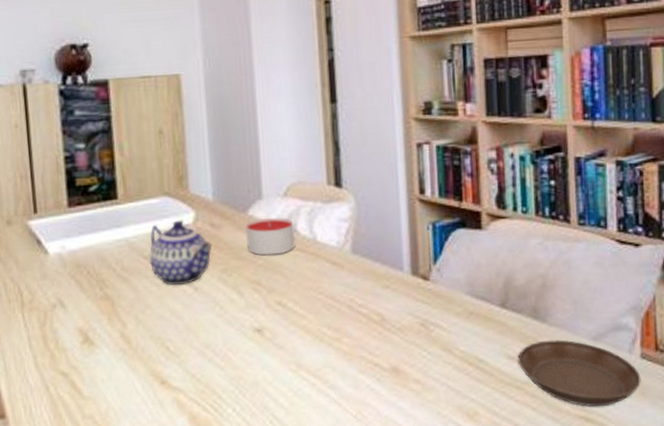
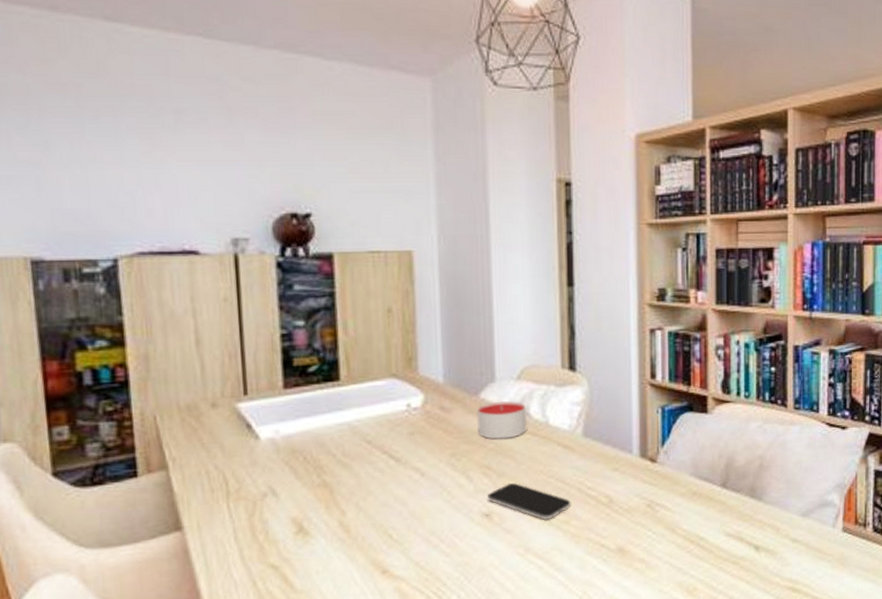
teapot: present [149,220,213,285] -> none [372,403,442,471]
smartphone: none [259,298,342,336] -> present [488,482,571,520]
saucer: present [517,340,641,407] -> none [735,516,842,578]

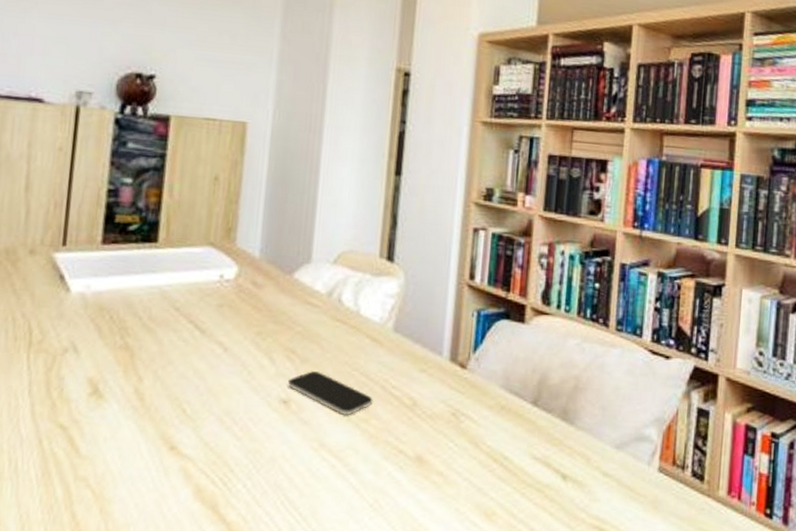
candle: present [477,401,527,439] -> none [287,283,339,324]

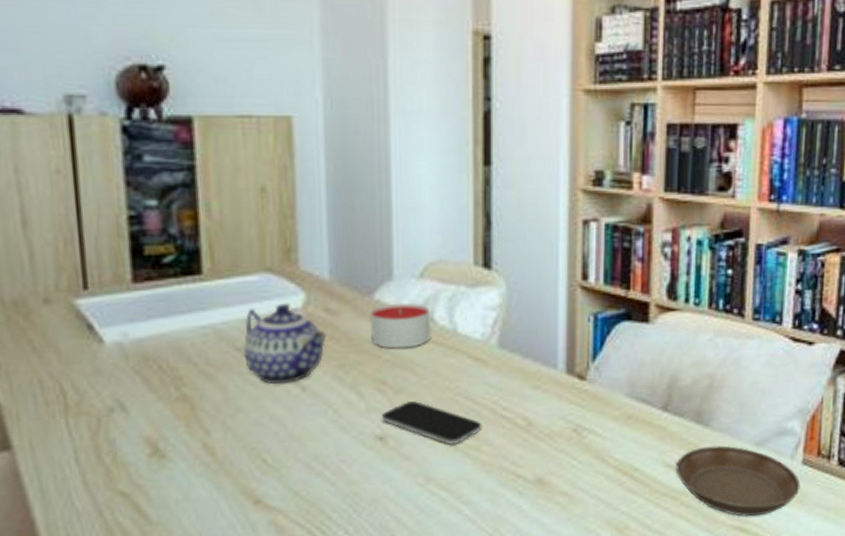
teapot: none [180,273,251,343] -> present [242,303,327,384]
candle: none [287,283,339,324] -> present [370,304,431,349]
saucer: none [541,444,656,518] -> present [675,445,801,517]

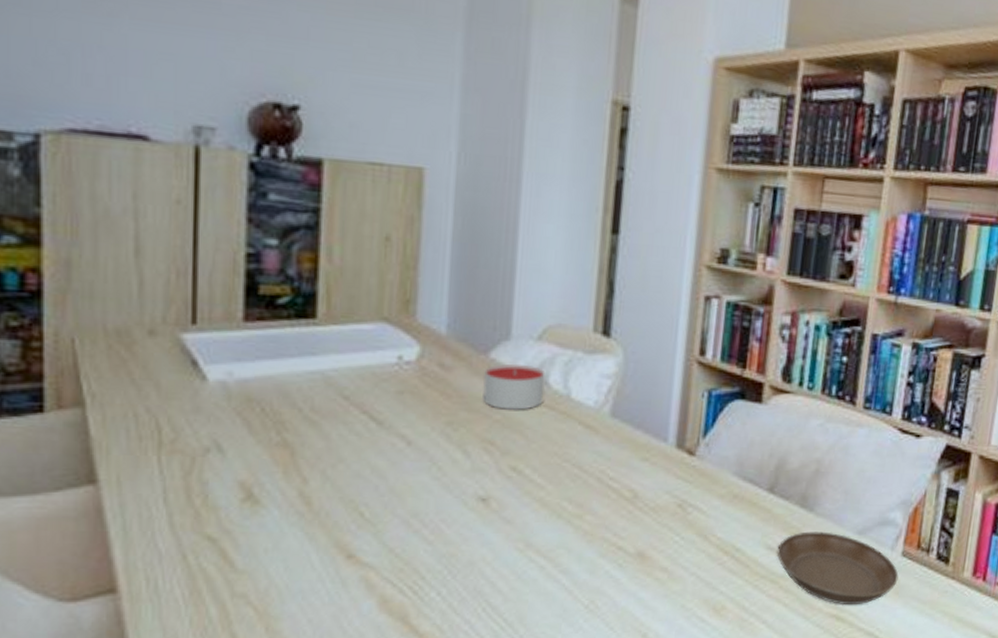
teapot: present [242,303,327,384] -> none [350,354,438,436]
smartphone: present [382,400,482,445] -> none [487,463,588,511]

